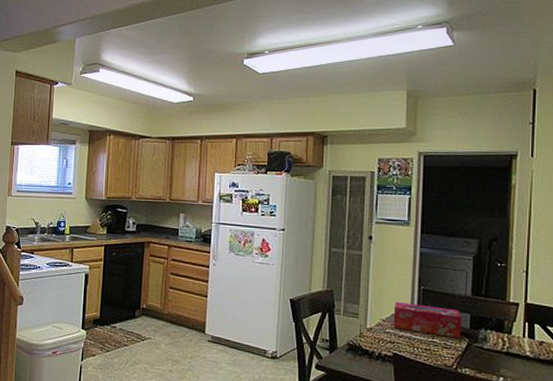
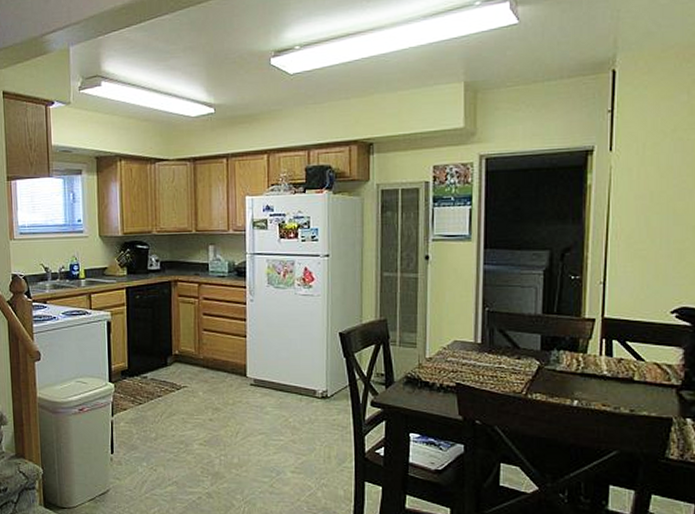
tissue box: present [393,301,462,339] -> none [455,326,532,362]

